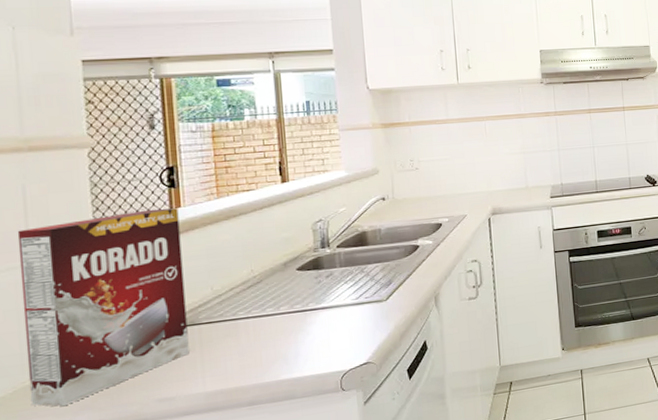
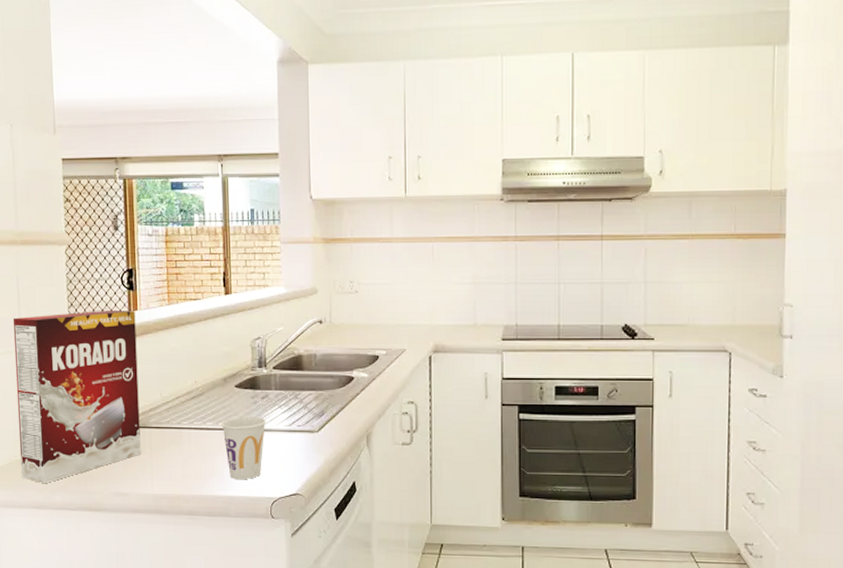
cup: none [283,295,332,361] -> present [222,417,266,480]

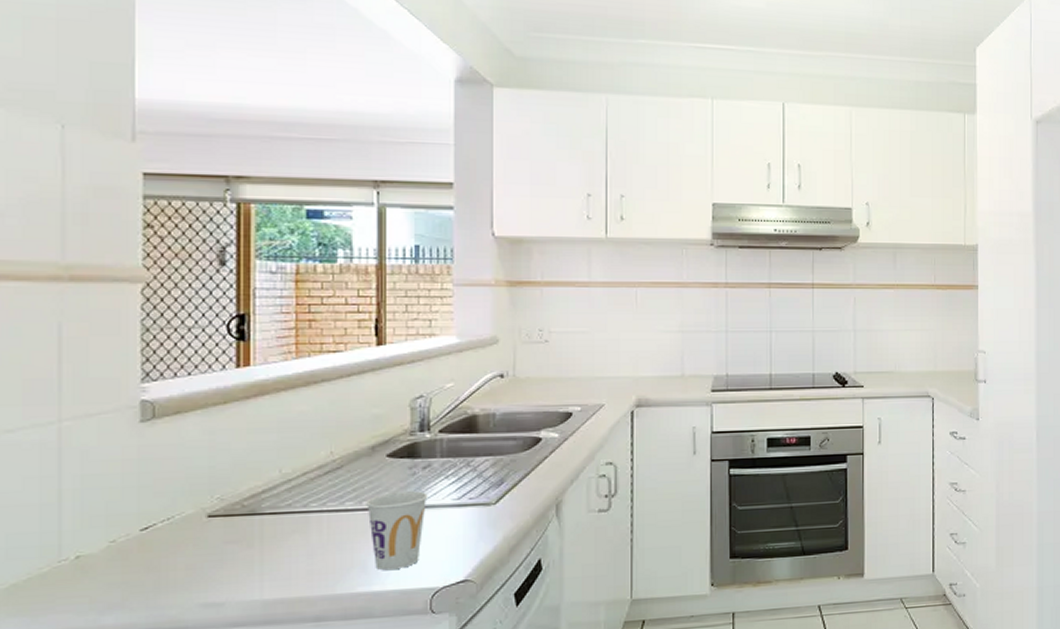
cereal box: present [12,310,141,484] -> none [47,365,247,603]

